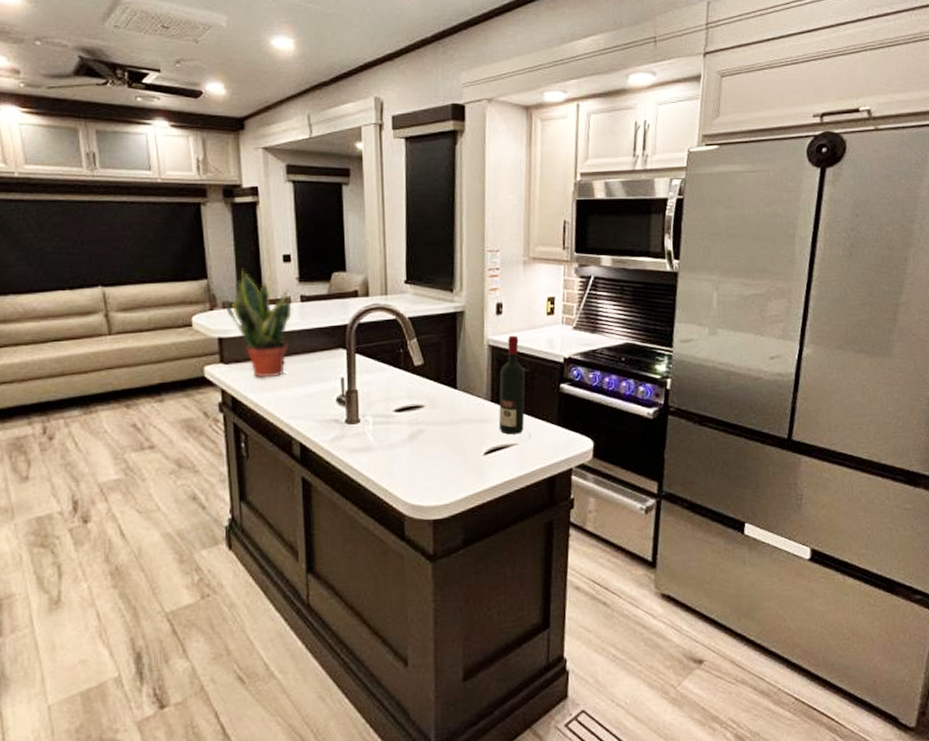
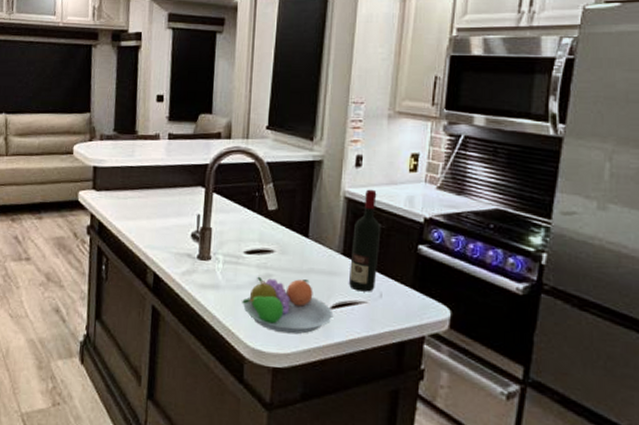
potted plant: present [226,268,292,379] -> none [103,105,160,208]
fruit bowl: none [396,430,486,485] -> present [242,276,332,334]

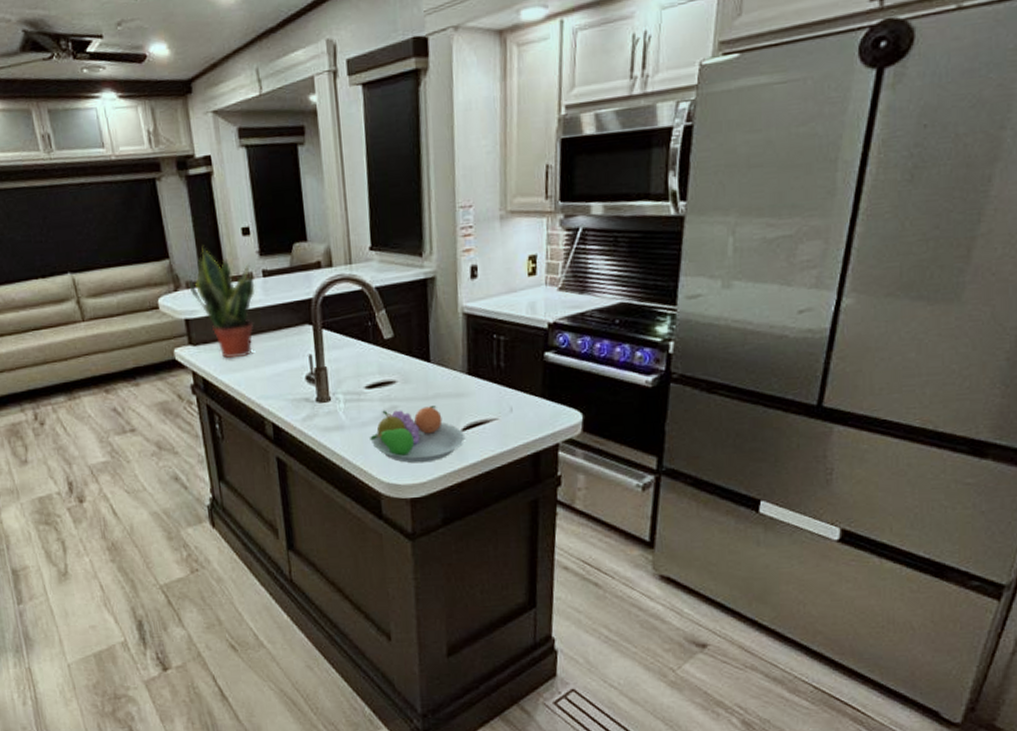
potted plant: none [103,105,160,208] -> present [189,245,255,359]
wine bottle: present [349,189,381,292] -> none [476,300,505,409]

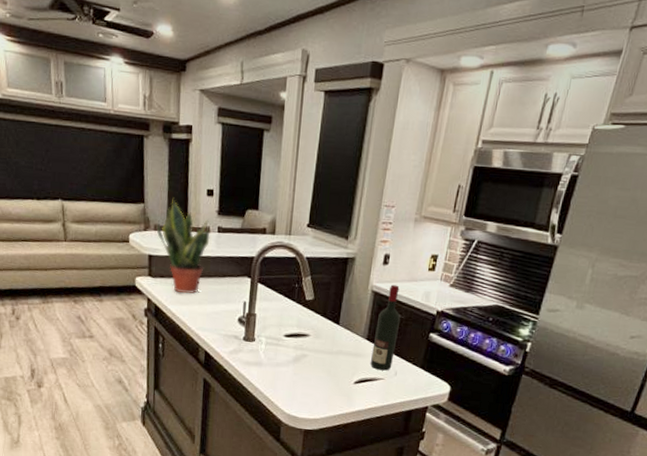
fruit bowl: present [370,406,464,463] -> none [281,356,356,404]
wine bottle: none [476,300,505,409] -> present [371,284,401,371]

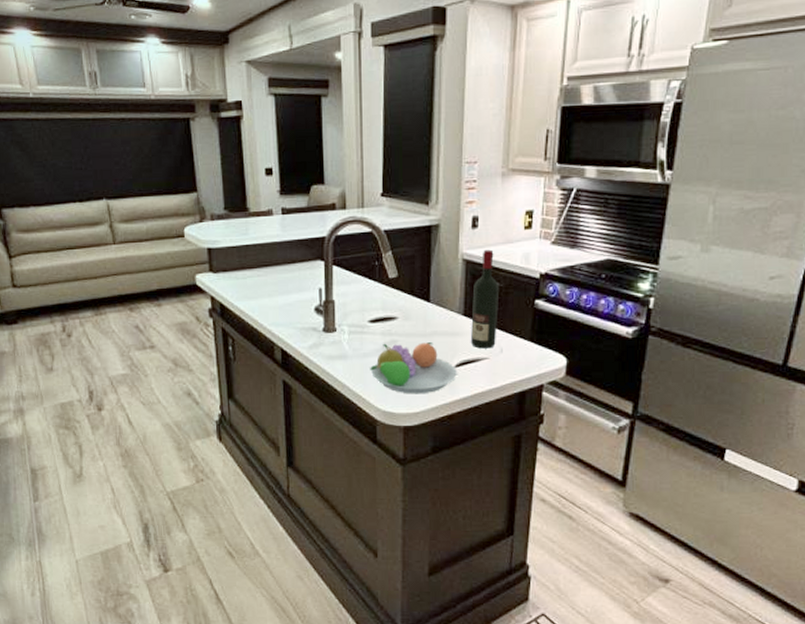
potted plant: present [157,197,211,294] -> none [214,182,274,287]
fruit bowl: none [281,356,356,404] -> present [370,342,457,394]

